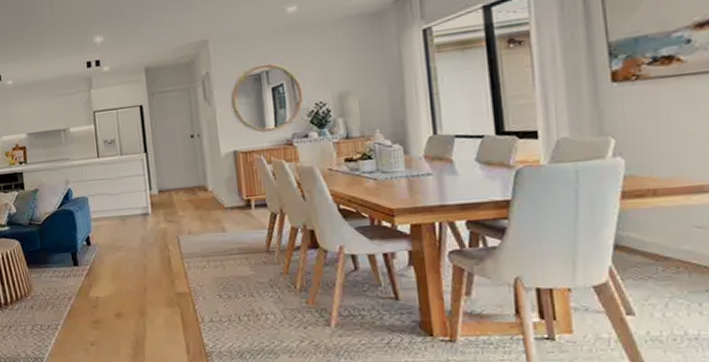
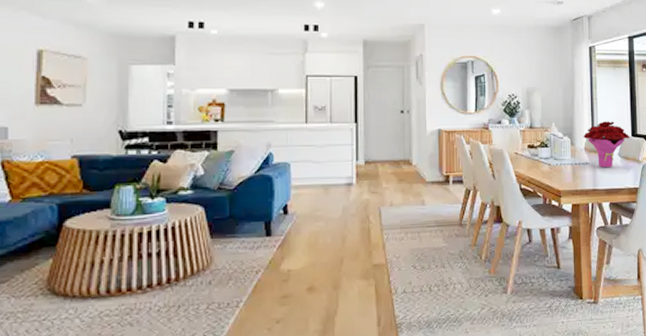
flower bouquet: none [421,118,494,179] -> present [583,121,630,168]

